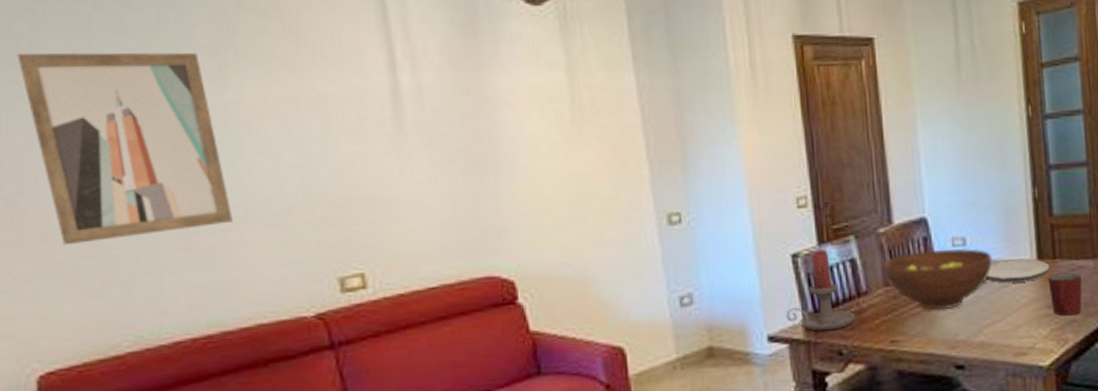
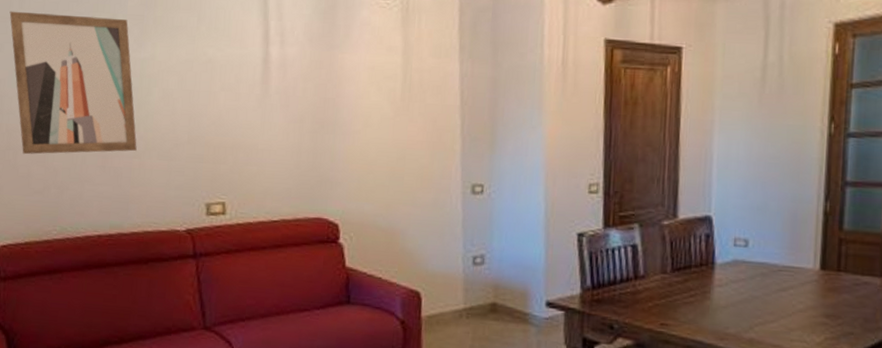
candle holder: present [786,250,855,331] -> none [565,232,630,306]
fruit bowl: present [883,248,992,310] -> none [663,246,773,303]
plate: present [985,258,1049,283] -> none [762,265,832,290]
mug: present [1047,273,1082,316] -> none [828,286,865,328]

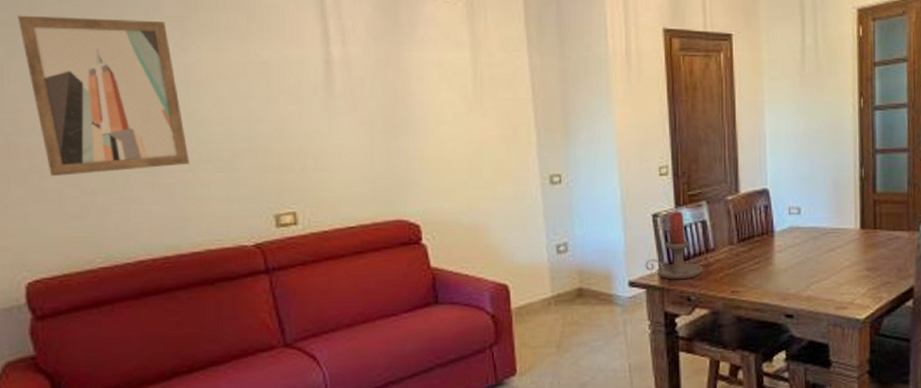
candle holder: none [565,232,630,306] -> present [645,212,703,280]

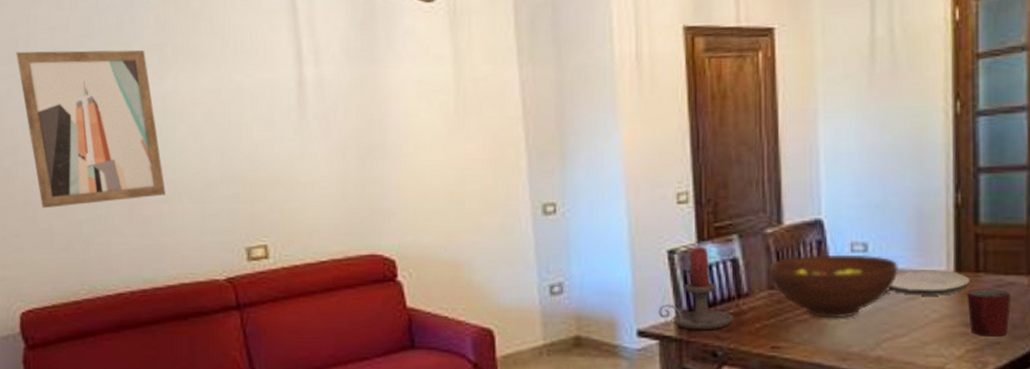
fruit bowl: none [730,216,822,268] -> present [769,254,898,319]
plate: none [815,228,870,248] -> present [888,270,969,296]
mug: none [868,241,897,278] -> present [966,289,1011,337]

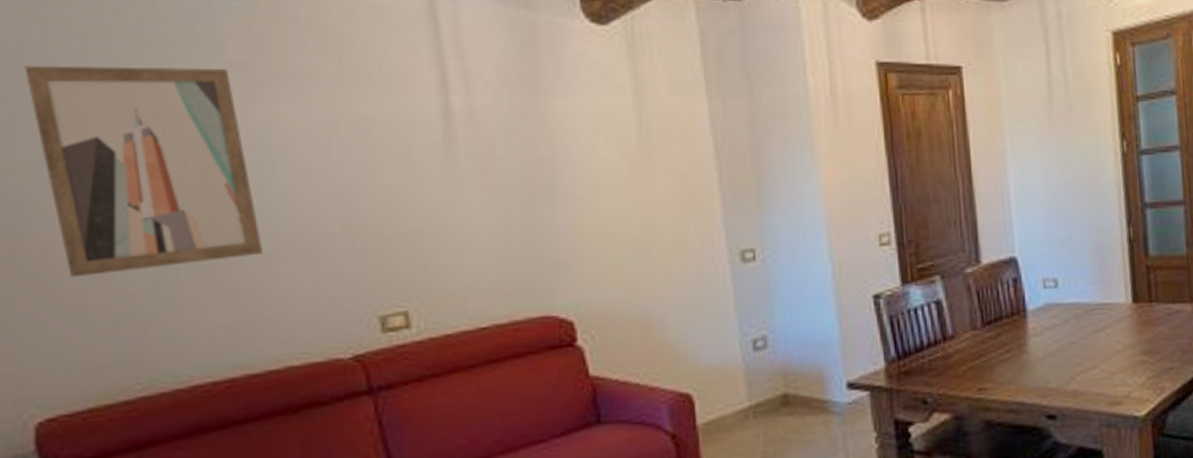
candle holder: present [658,247,733,330] -> none [867,290,940,378]
fruit bowl: present [769,254,898,319] -> none [971,290,1085,356]
plate: present [888,270,969,296] -> none [1077,302,1145,328]
mug: present [966,289,1011,337] -> none [1143,317,1180,363]

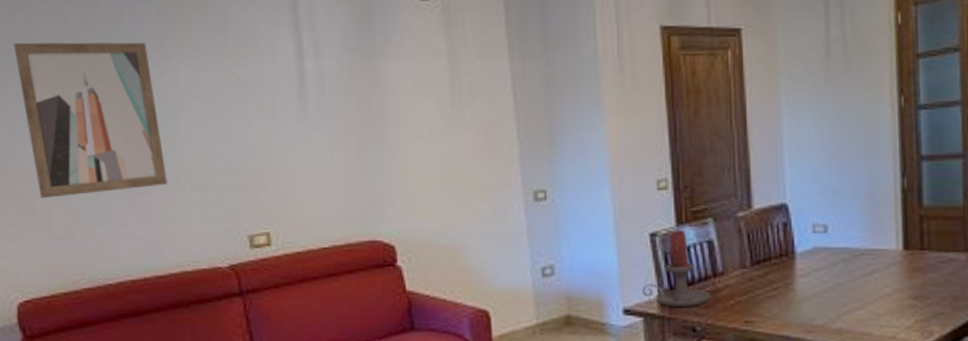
candle holder: none [867,290,940,378] -> present [642,230,710,307]

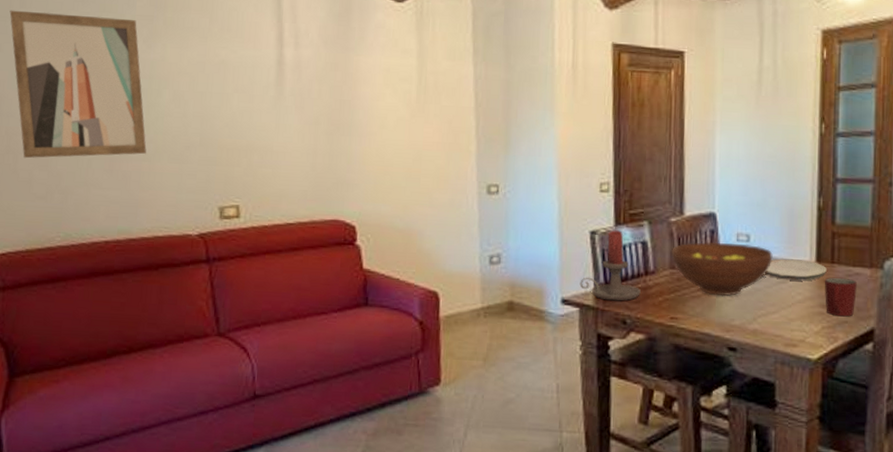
fruit bowl: none [741,235,854,295] -> present [671,242,773,297]
plate: none [846,248,916,272] -> present [764,259,827,281]
mug: none [914,265,952,308] -> present [824,277,857,317]

